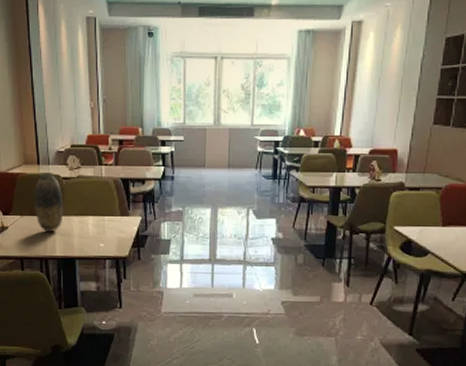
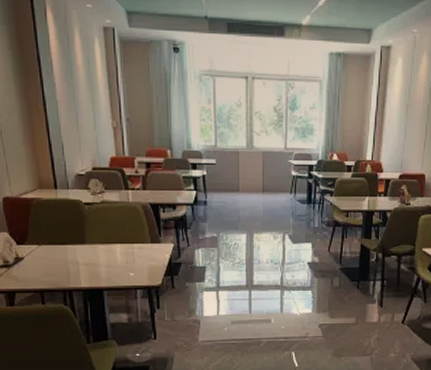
vase: present [35,172,64,232] -> none [53,197,87,261]

